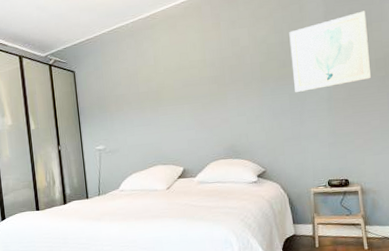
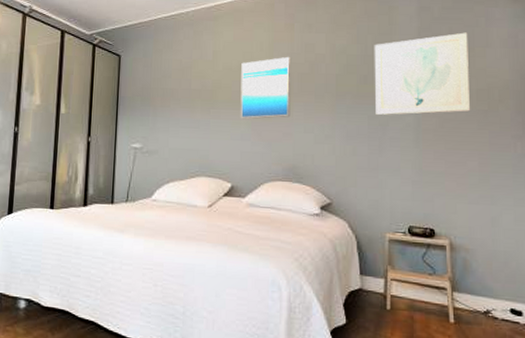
wall art: none [179,52,225,112] -> present [240,56,291,119]

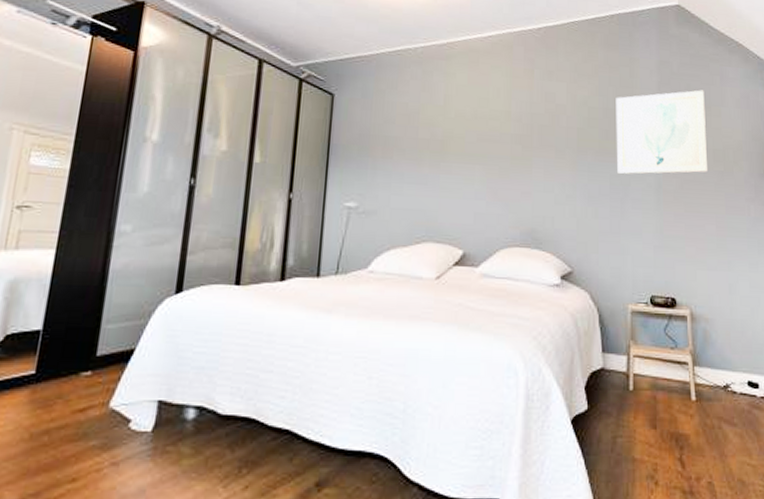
wall art: present [240,56,291,119] -> none [474,105,530,175]

